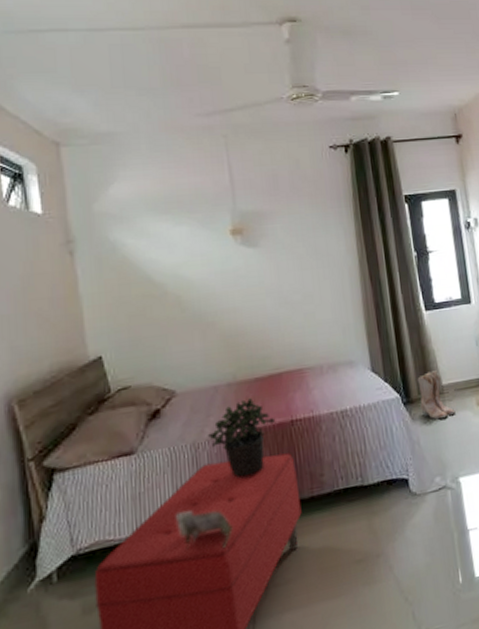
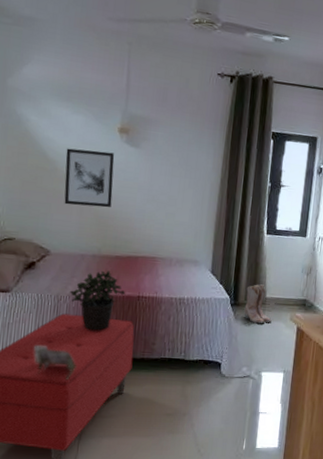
wall art: none [174,259,239,332] -> present [64,148,115,208]

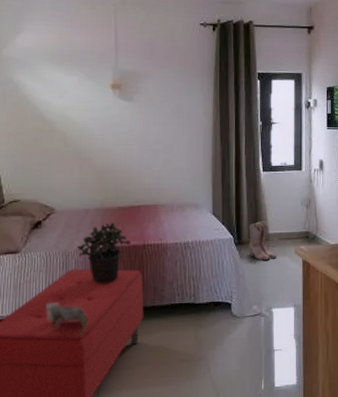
wall art: present [64,148,115,208] -> none [63,108,110,163]

